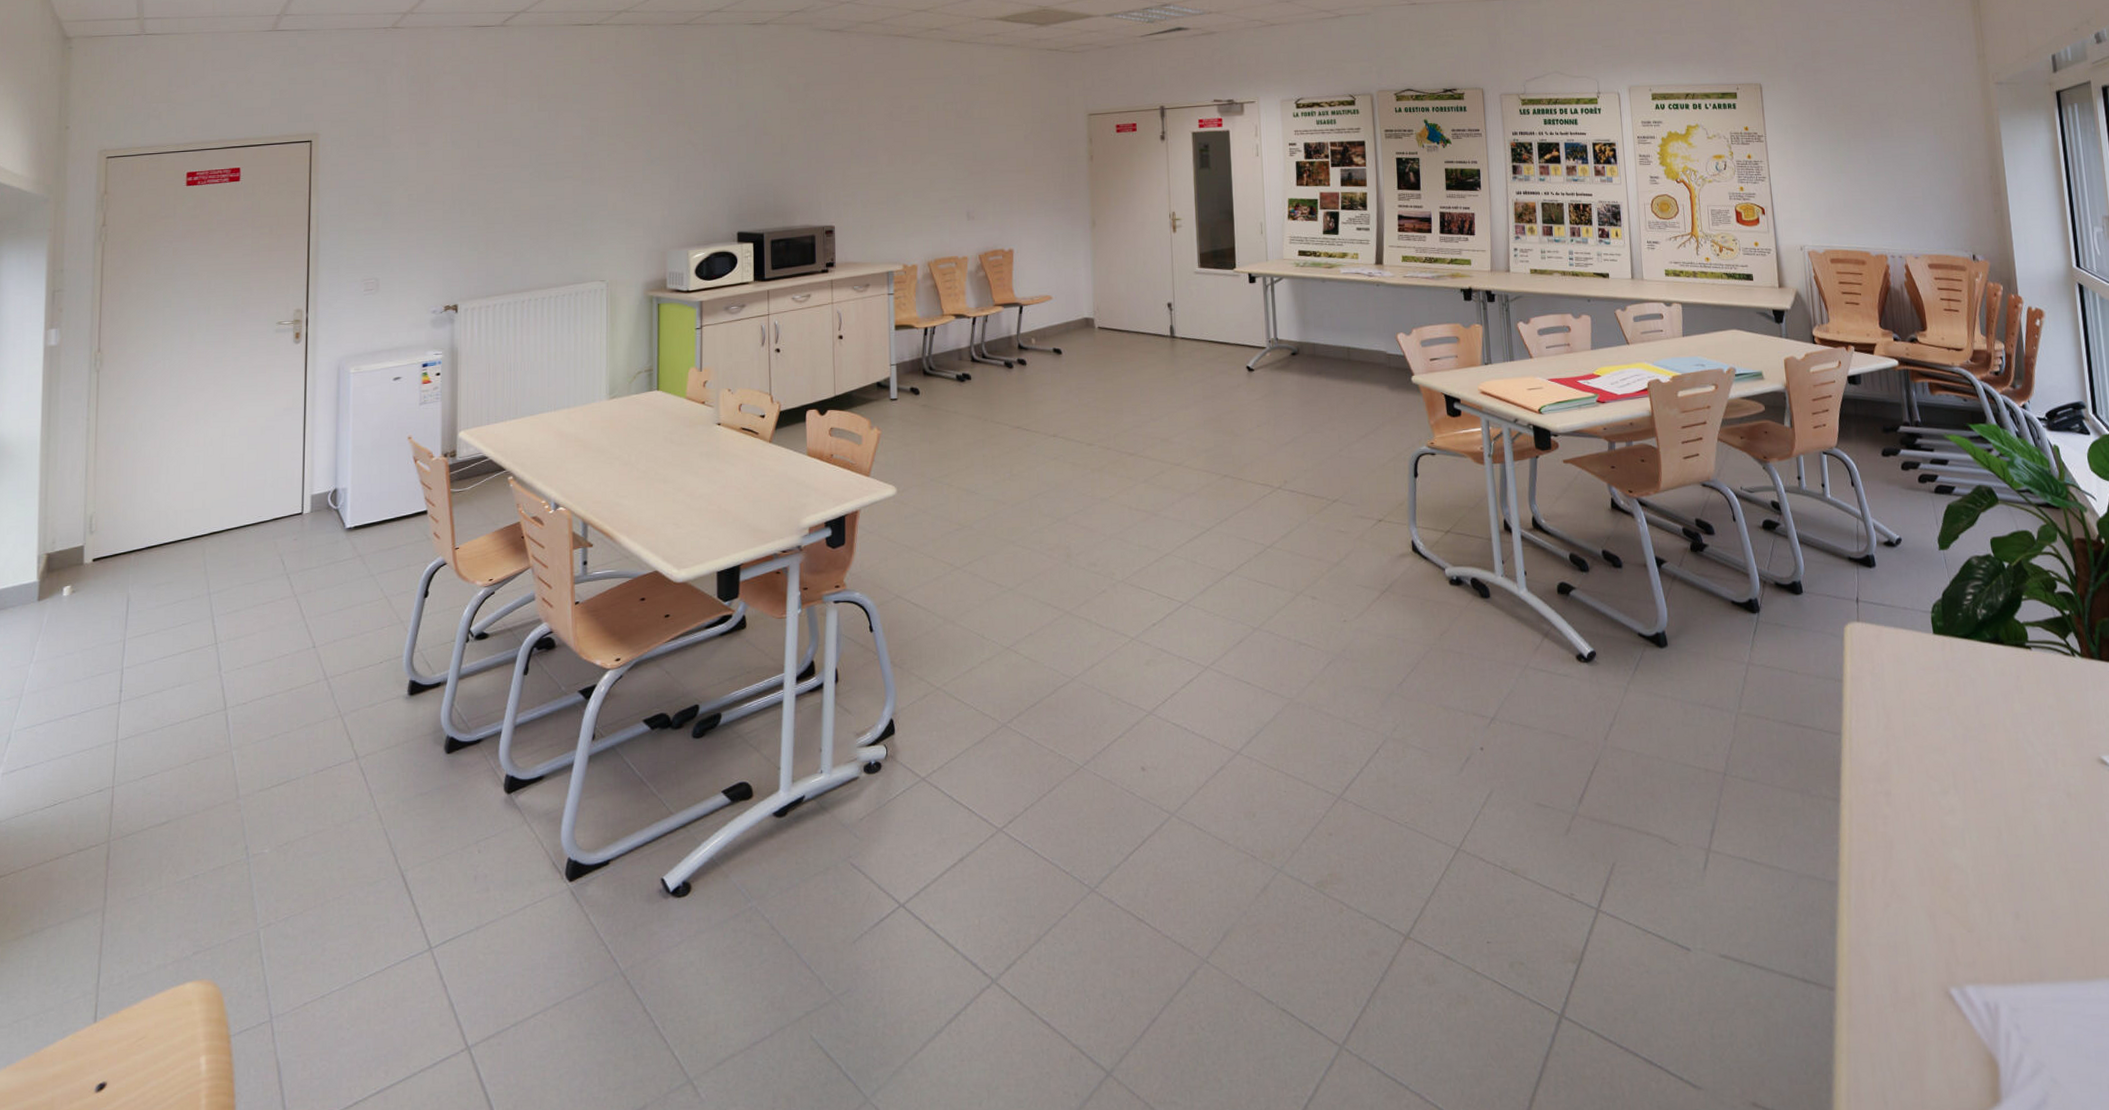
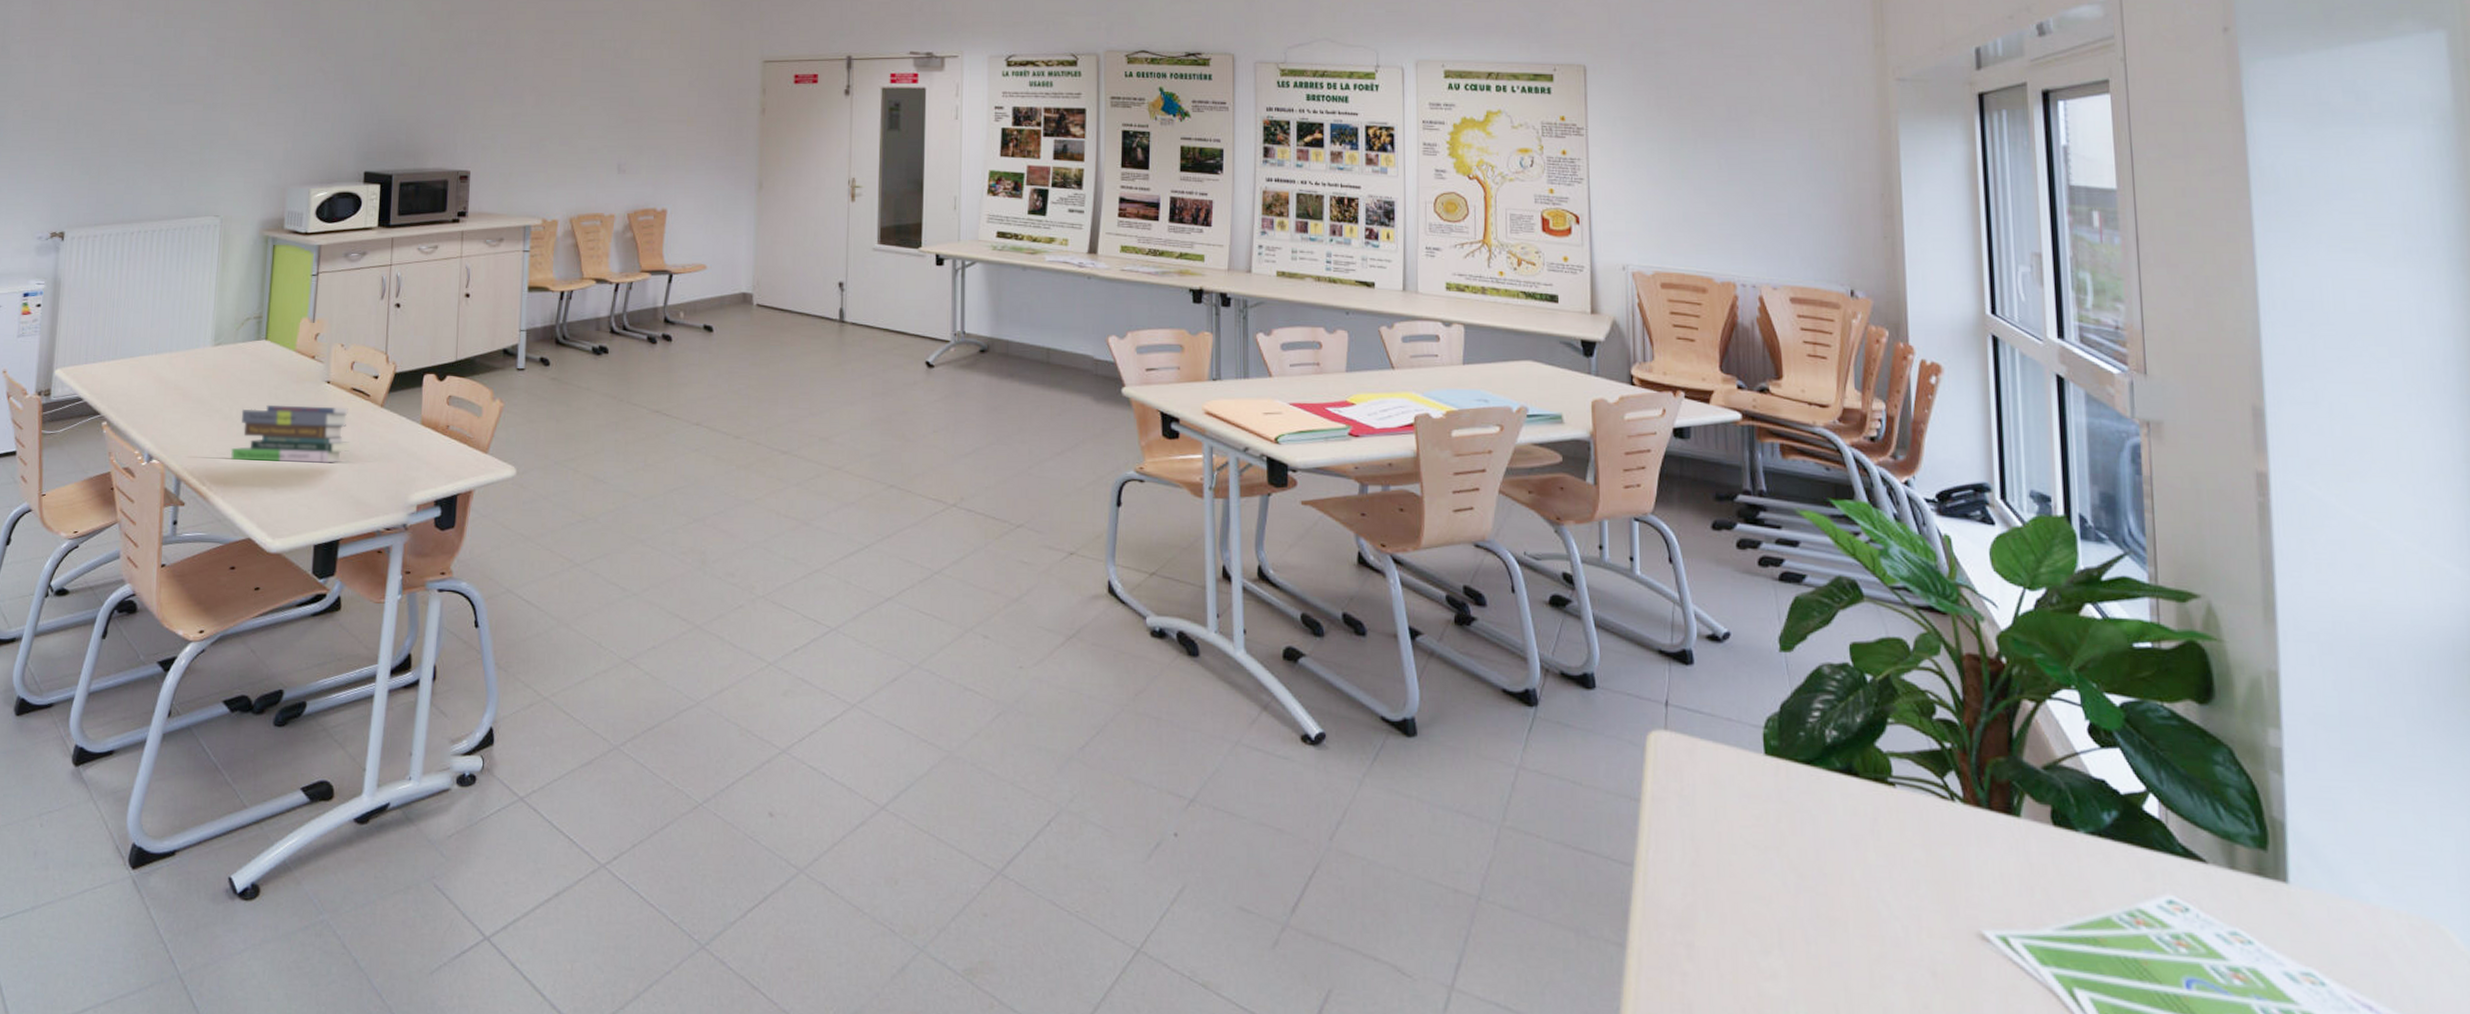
books: none [632,446,743,502] -> present [230,404,350,464]

